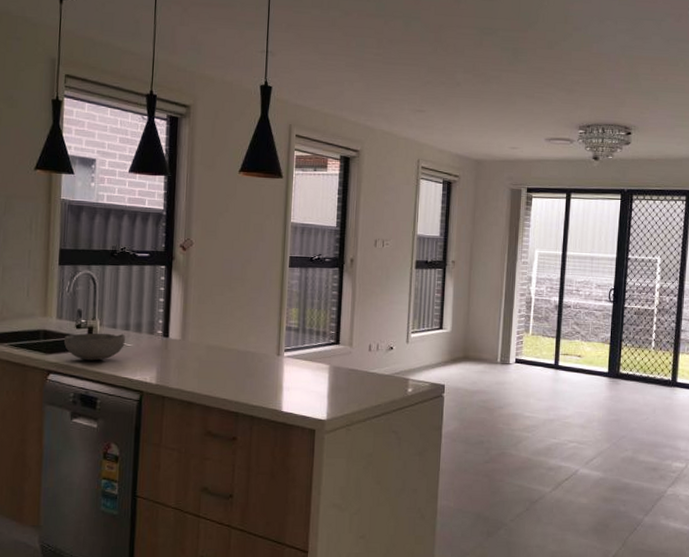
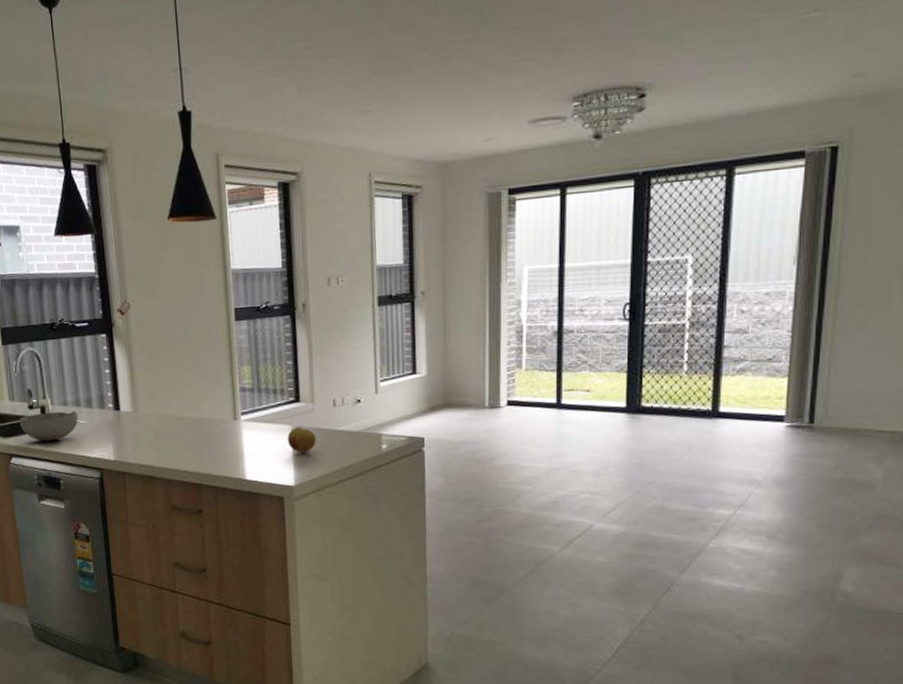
fruit: none [324,367,351,391] -> present [287,427,316,454]

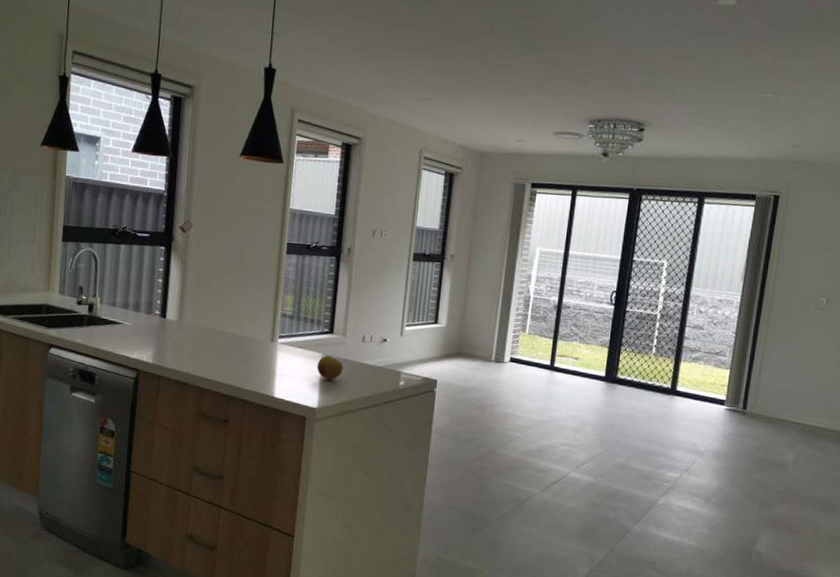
bowl: present [19,411,79,441] -> none [65,309,125,338]

